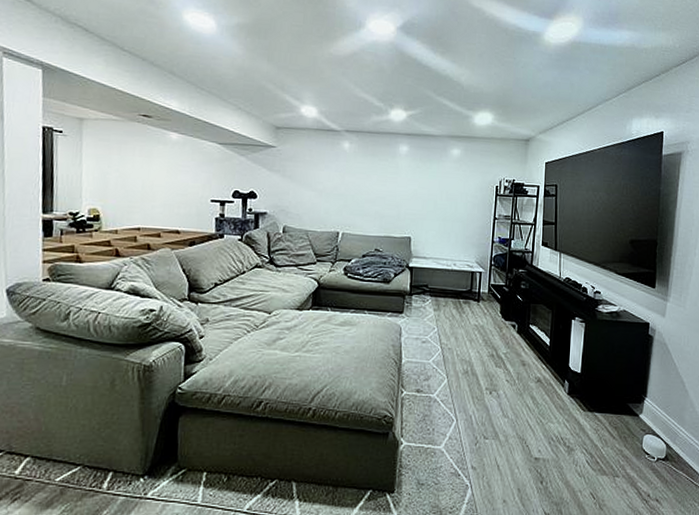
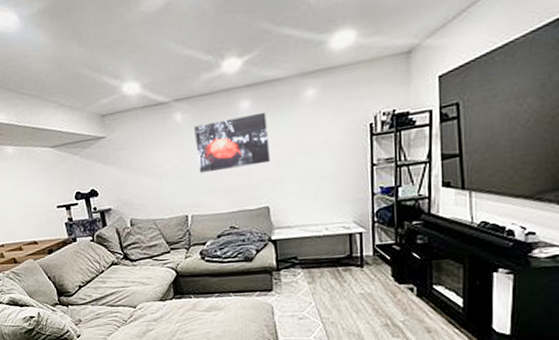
wall art: none [356,156,420,200] -> present [194,111,270,174]

